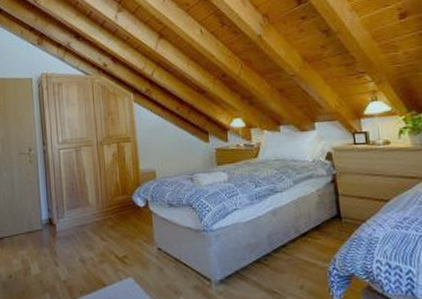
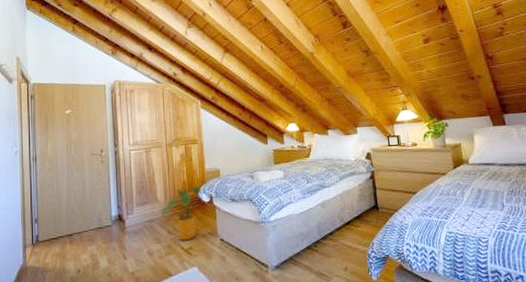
house plant: none [93,187,135,249] -> present [161,184,201,241]

